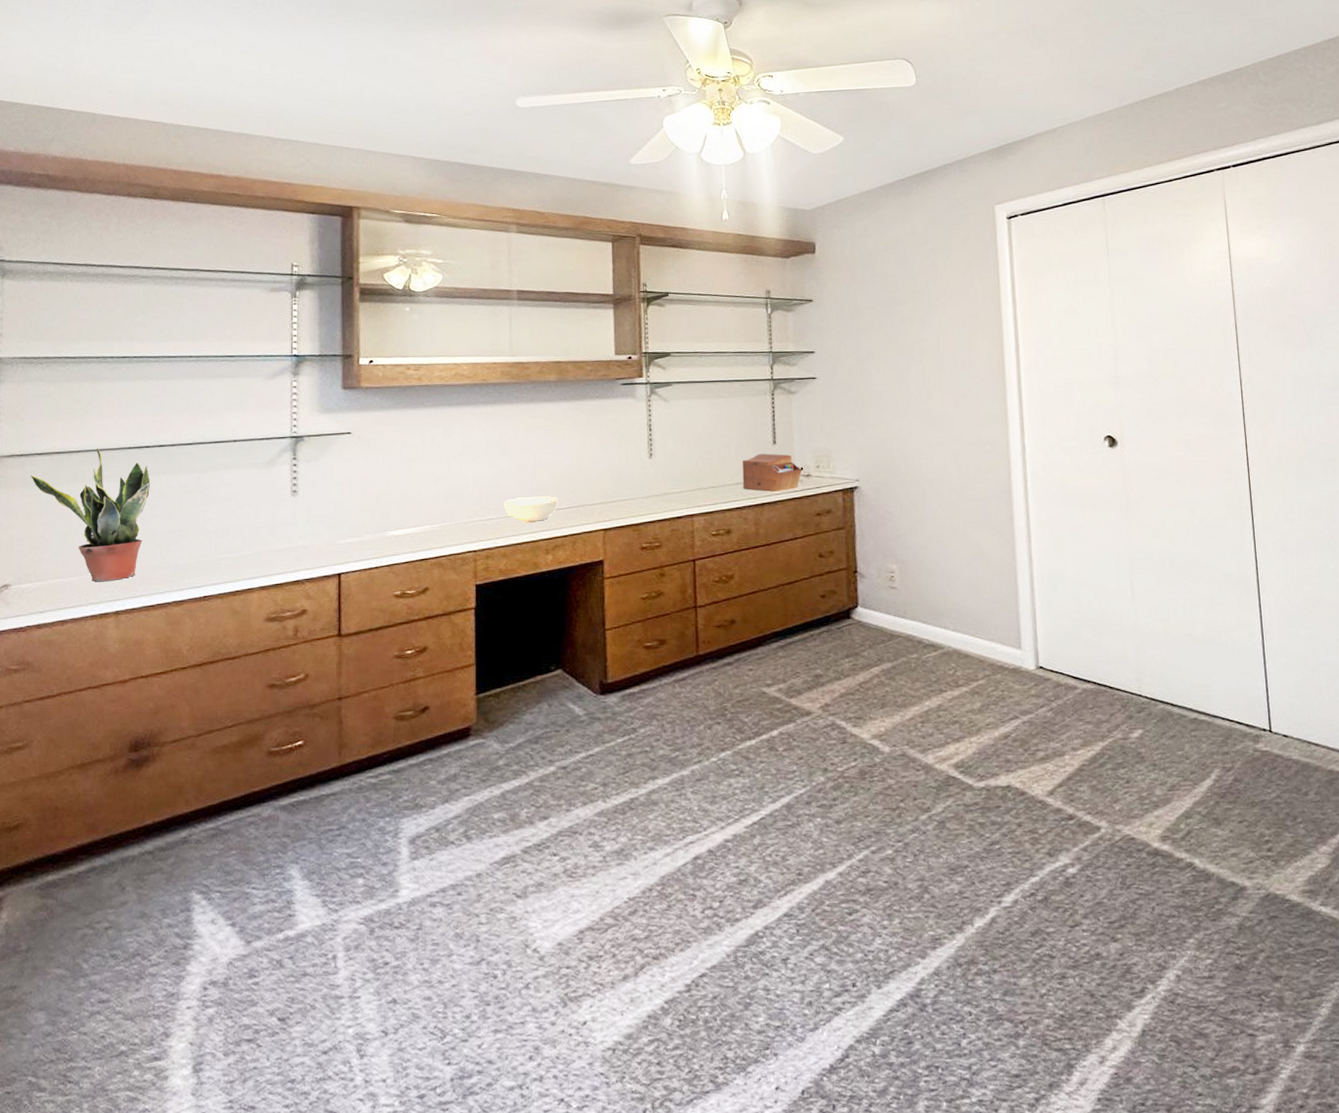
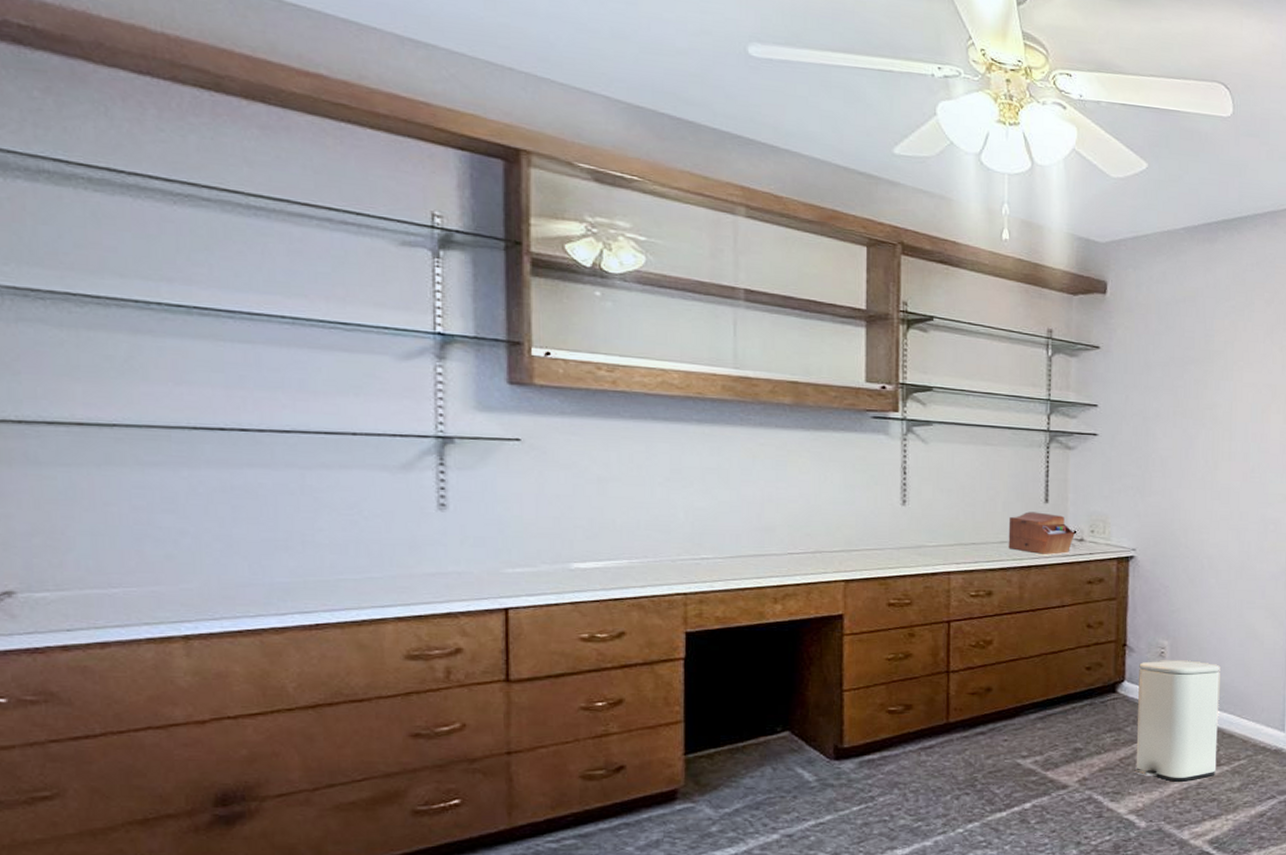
potted plant: present [31,448,151,582] -> none [37,423,230,598]
bowl: present [505,496,558,522] -> none [724,537,790,566]
pedal bin: none [871,583,955,705] -> present [1133,660,1219,782]

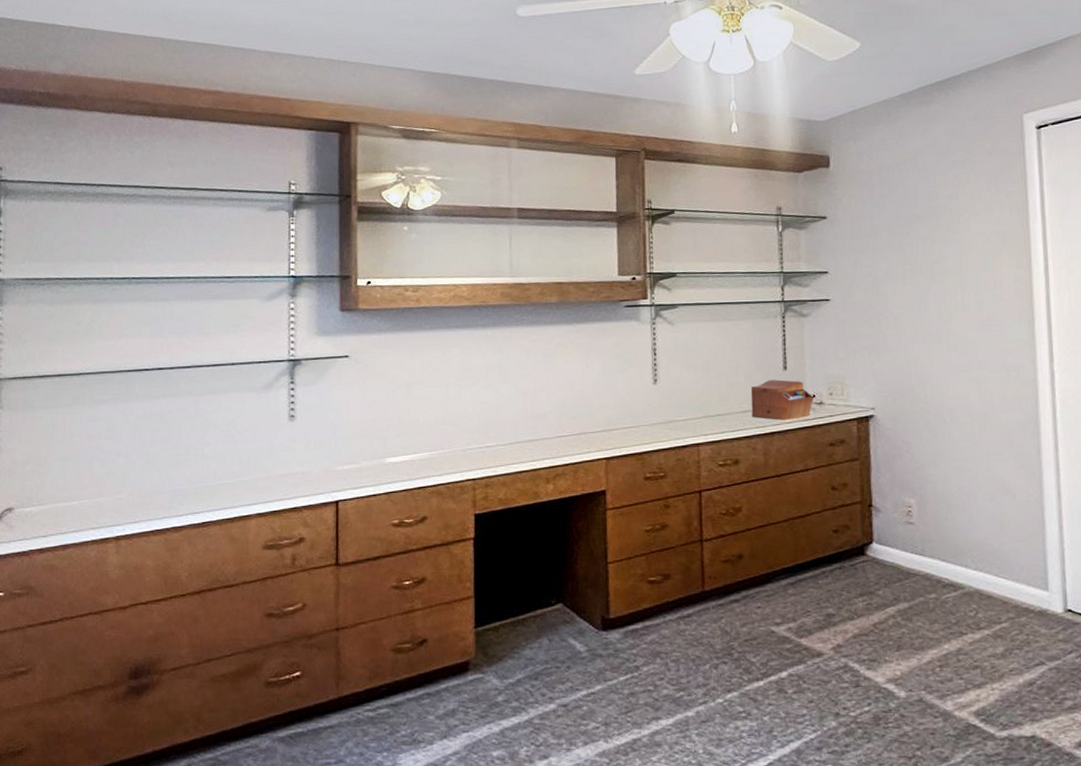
pedal bin: present [1133,660,1219,782] -> none [886,518,977,648]

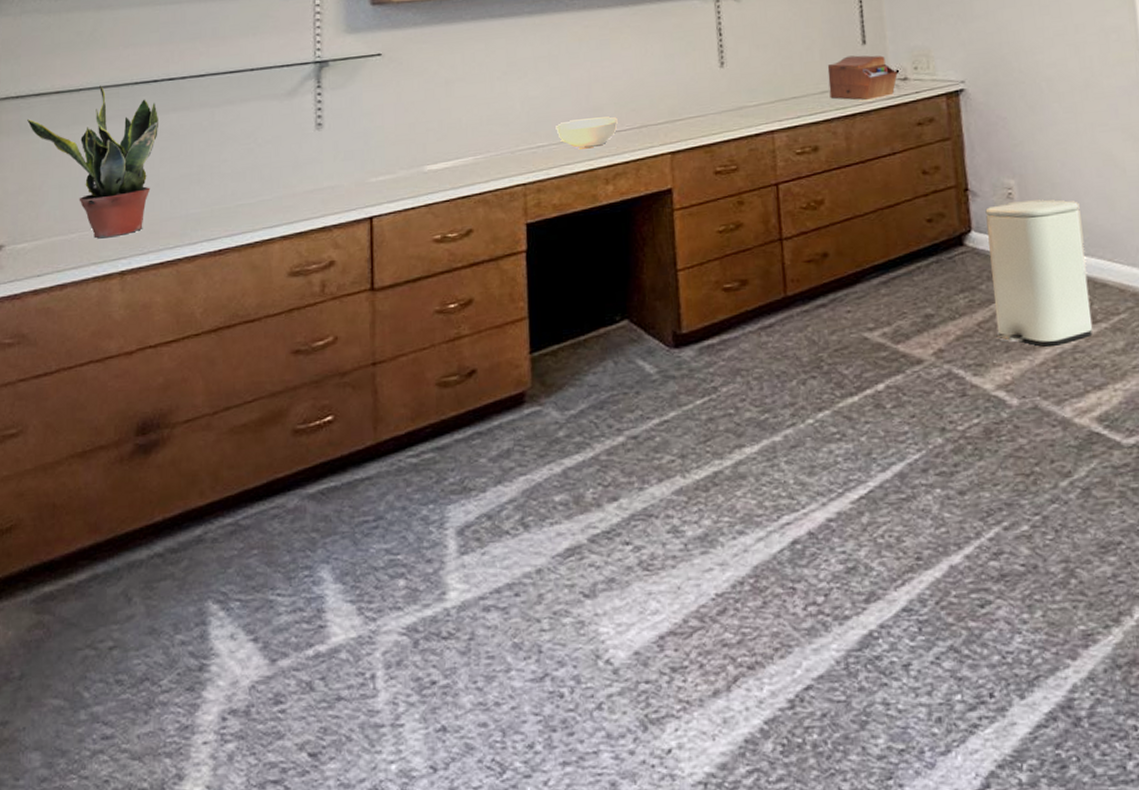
potted plant: none [33,371,150,507] -> present [27,85,159,239]
bowl: none [504,423,559,450] -> present [557,117,618,148]
pedal bin: none [886,518,977,648] -> present [985,200,1093,347]

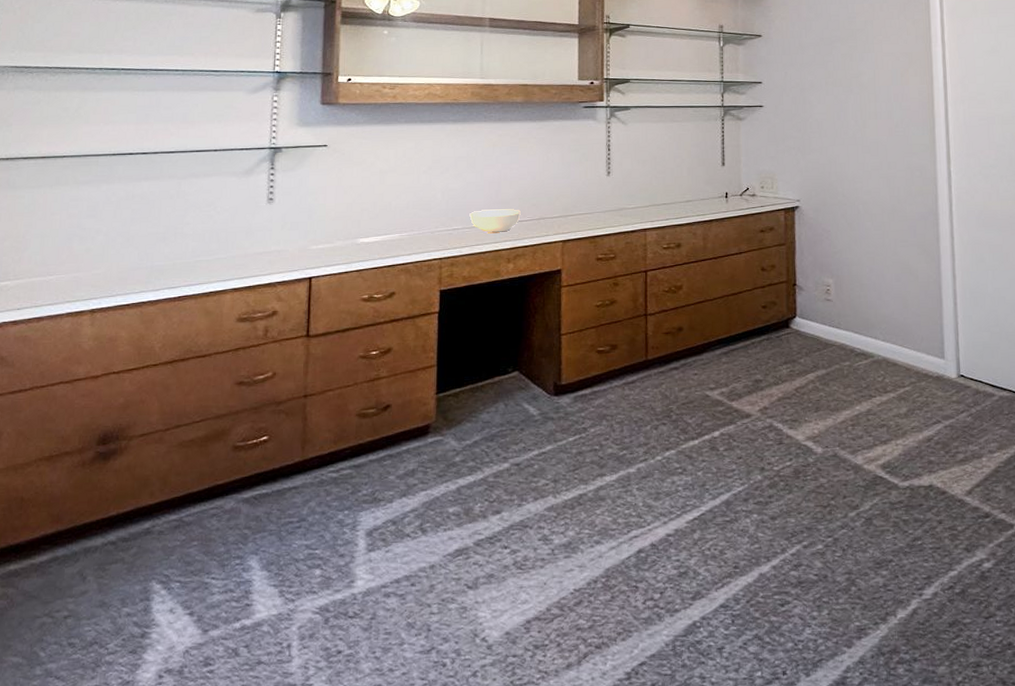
potted plant: present [27,85,159,239] -> none [15,154,132,281]
sewing box: present [827,55,897,101] -> none [693,174,748,210]
pedal bin: present [985,200,1093,347] -> none [808,296,884,409]

